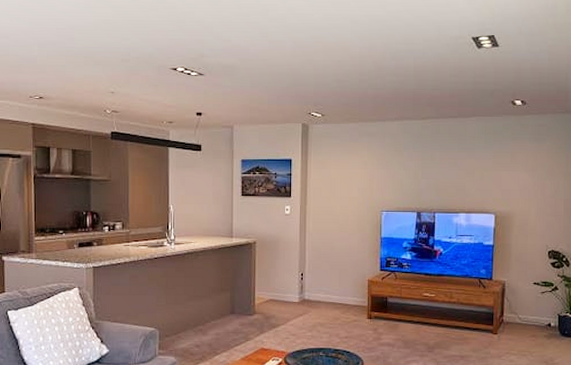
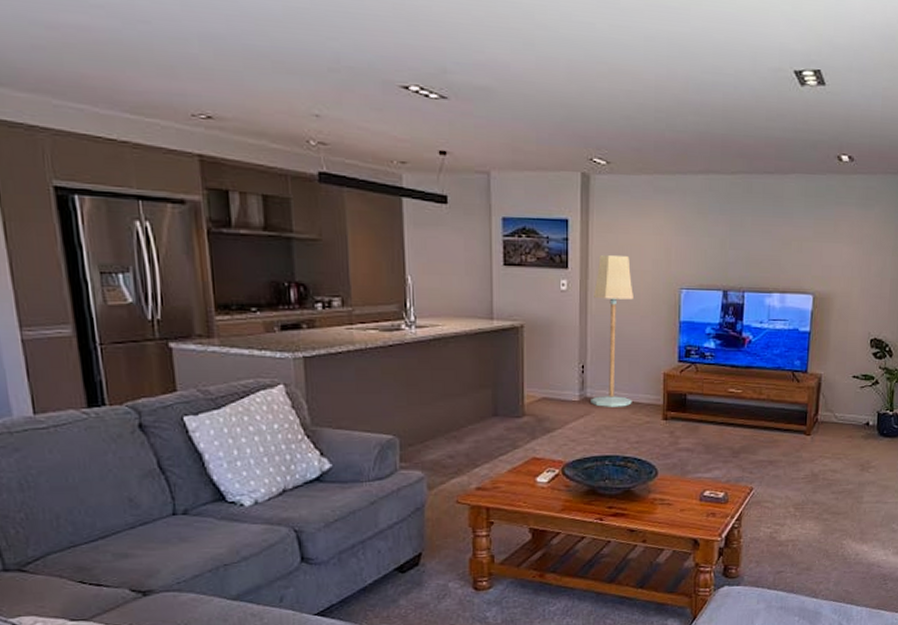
floor lamp: none [308,186,343,308] -> present [591,255,633,407]

